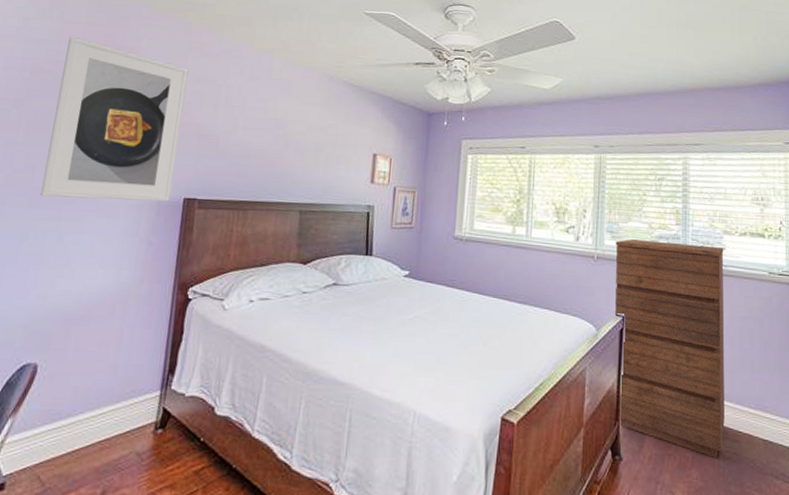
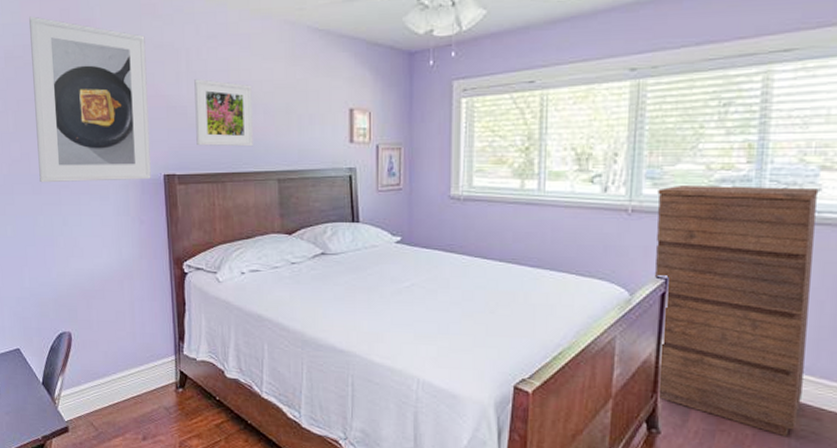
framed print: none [223,113,286,179] -> present [194,79,253,147]

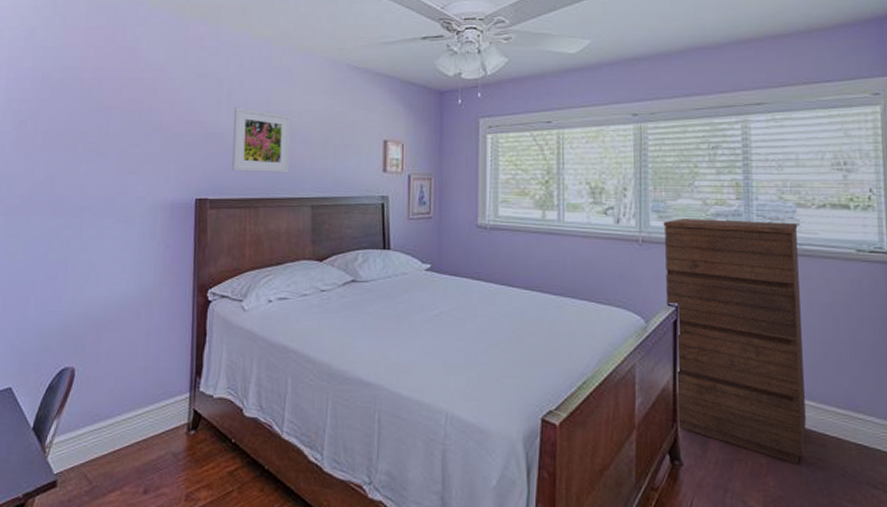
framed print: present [29,16,151,183] -> none [61,41,189,205]

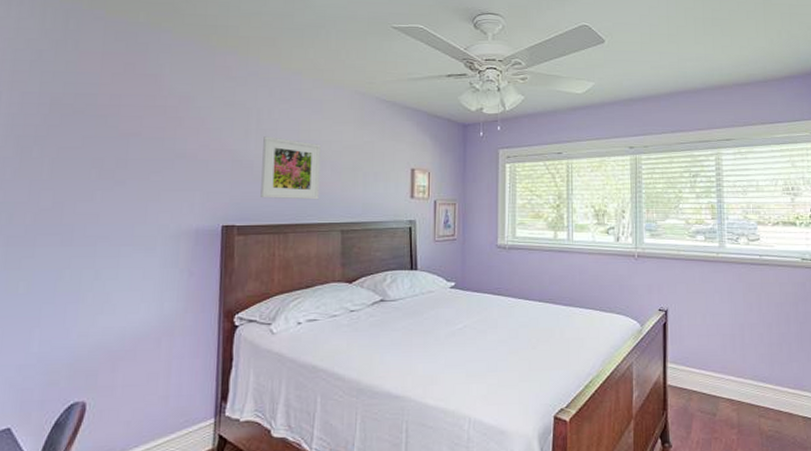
dresser: present [663,219,806,464] -> none [655,236,766,437]

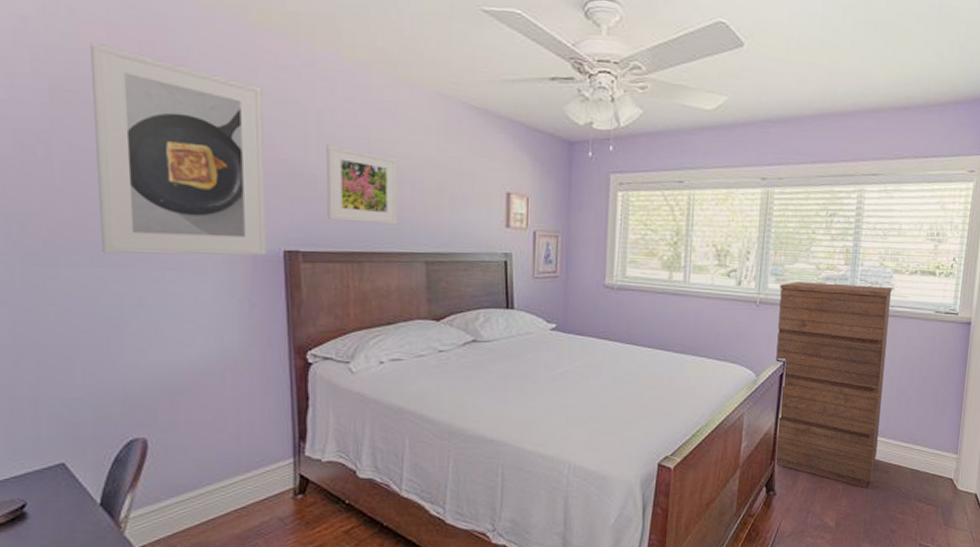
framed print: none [72,67,216,234] -> present [90,42,267,256]
dresser: none [655,236,766,437] -> present [774,282,893,487]

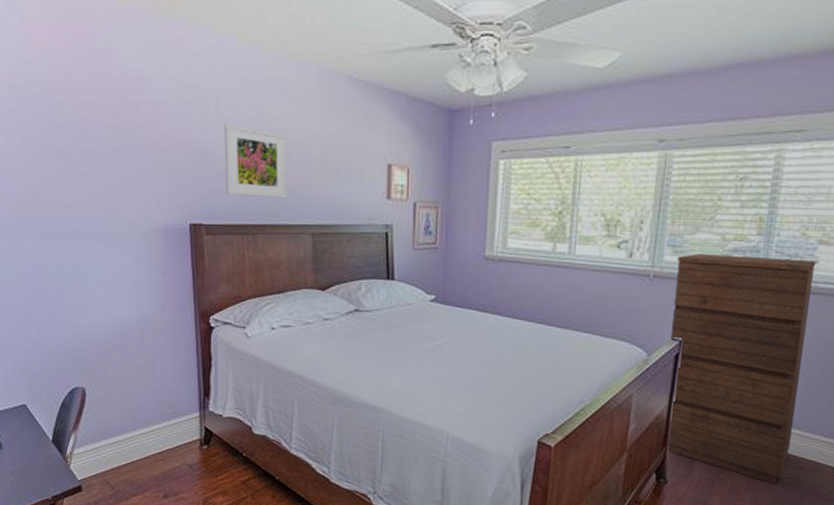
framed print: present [90,42,267,256] -> none [36,42,176,229]

